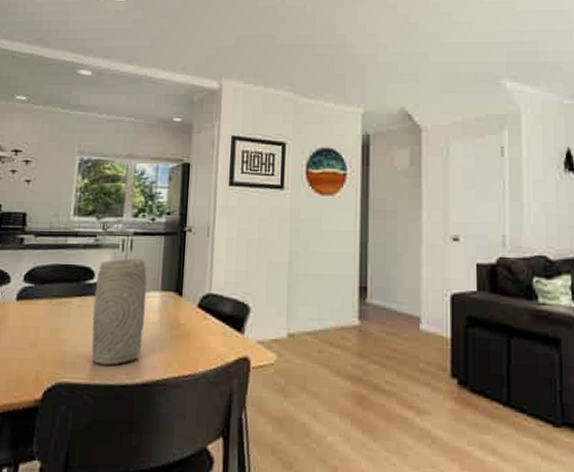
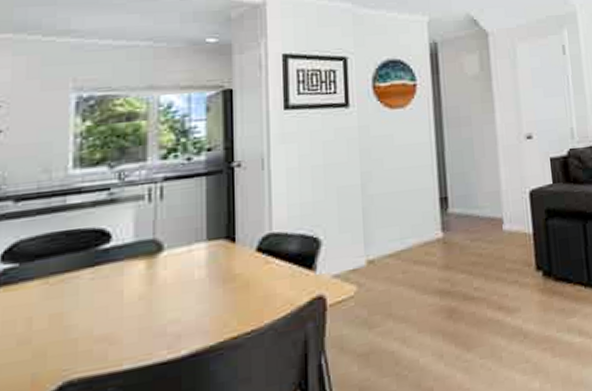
vase: present [91,258,148,365] -> none [113,207,188,346]

